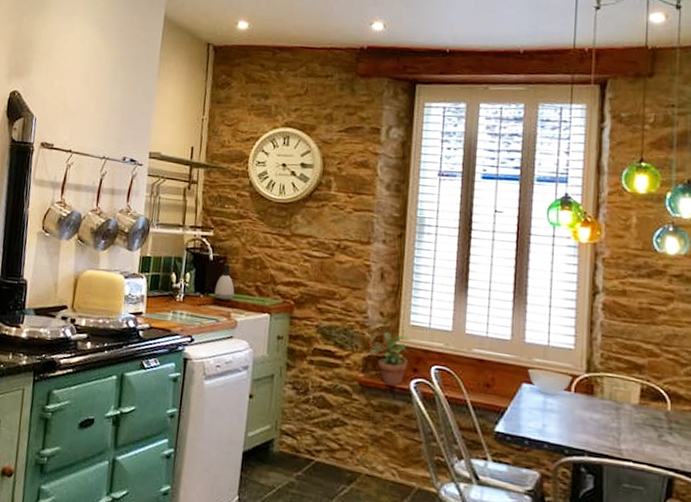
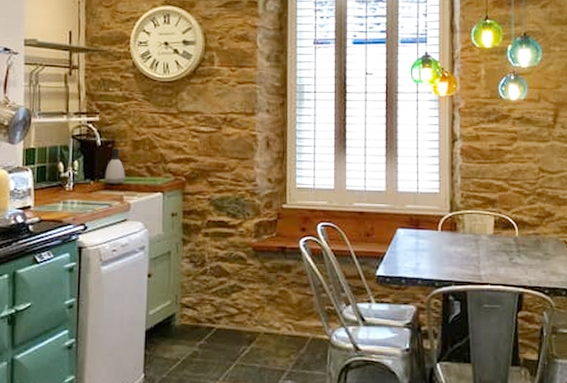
potted plant: present [370,332,408,386] -> none [261,197,296,246]
bowl: present [528,368,572,397] -> none [402,214,439,237]

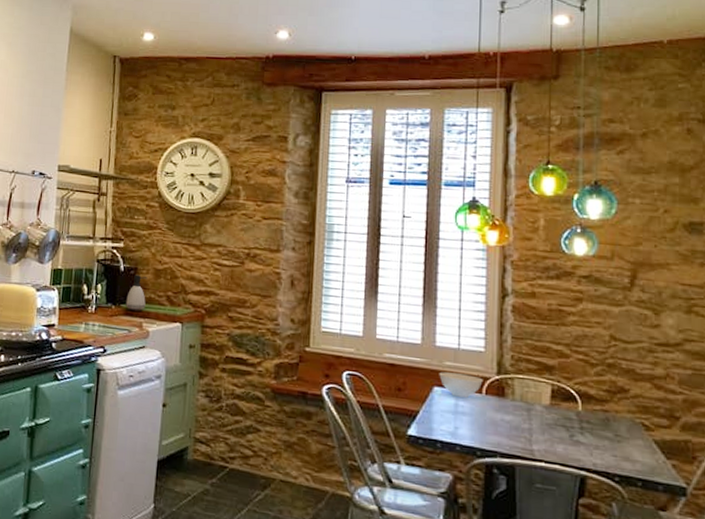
bowl: none [402,214,439,237] -> present [439,372,483,399]

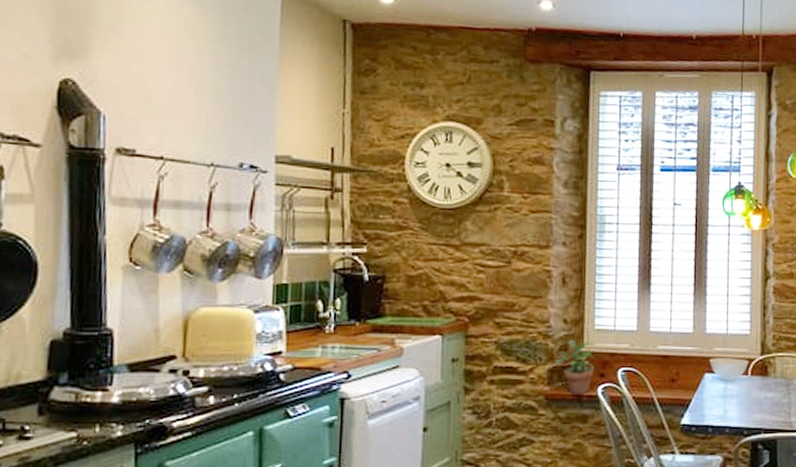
soap dispenser: present [126,275,148,311] -> none [373,284,399,326]
potted plant: none [282,339,320,392] -> present [555,340,594,394]

